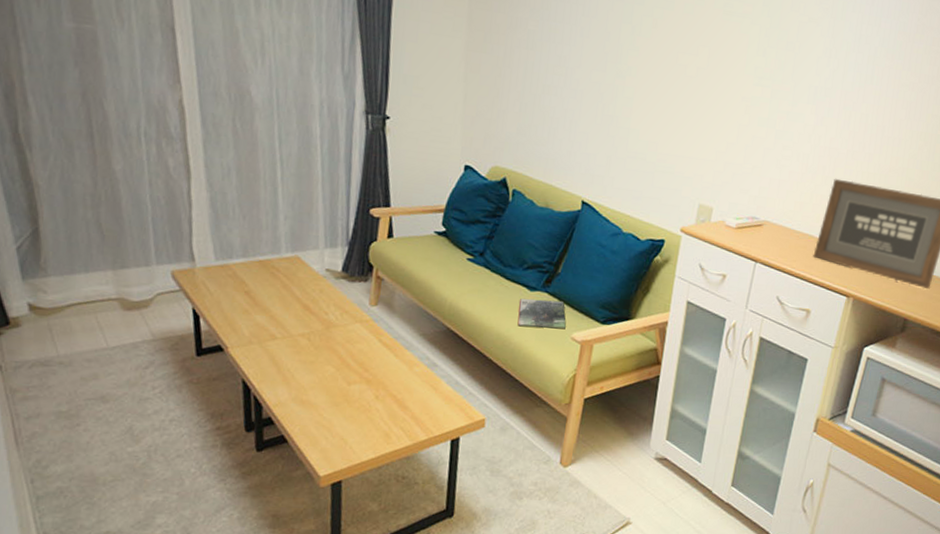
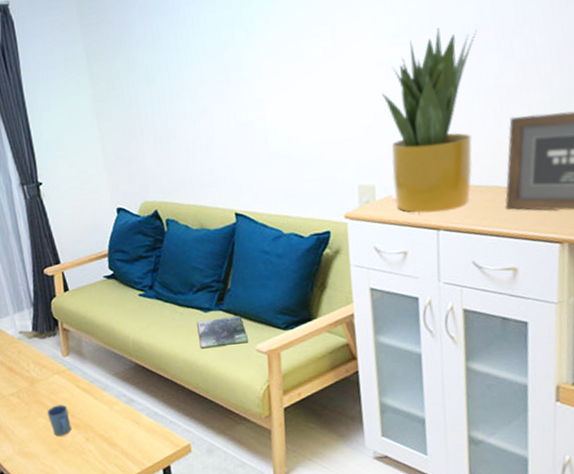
mug: none [337,355,363,389] -> present [47,404,72,437]
planter: none [726,81,827,247] -> present [382,27,477,213]

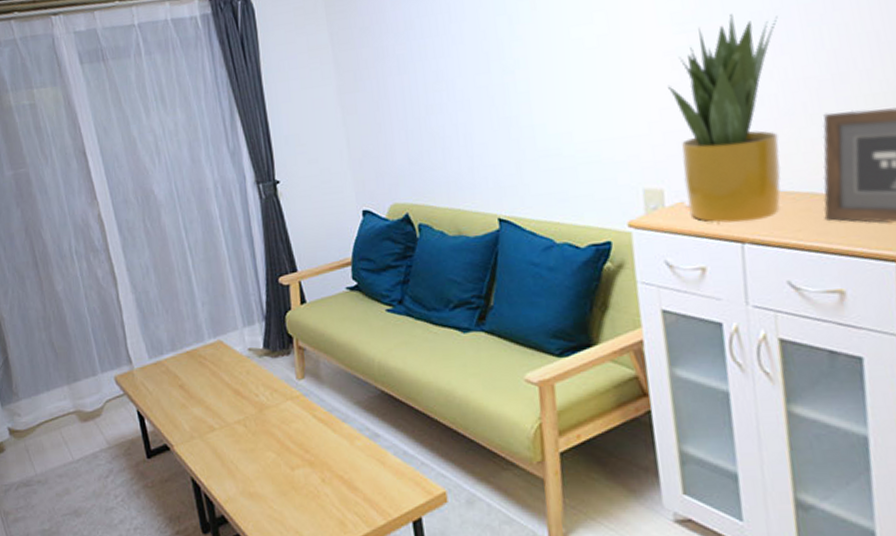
mug: present [47,404,72,437] -> none [277,437,305,475]
magazine: present [197,316,248,349] -> none [454,338,515,377]

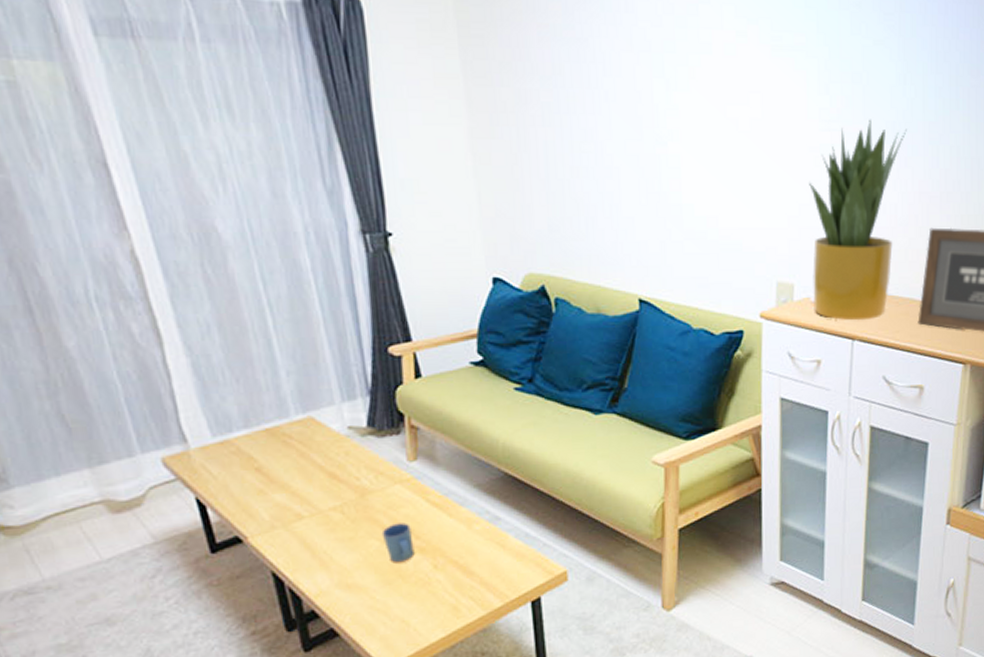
mug: none [277,437,305,475] -> present [381,523,415,563]

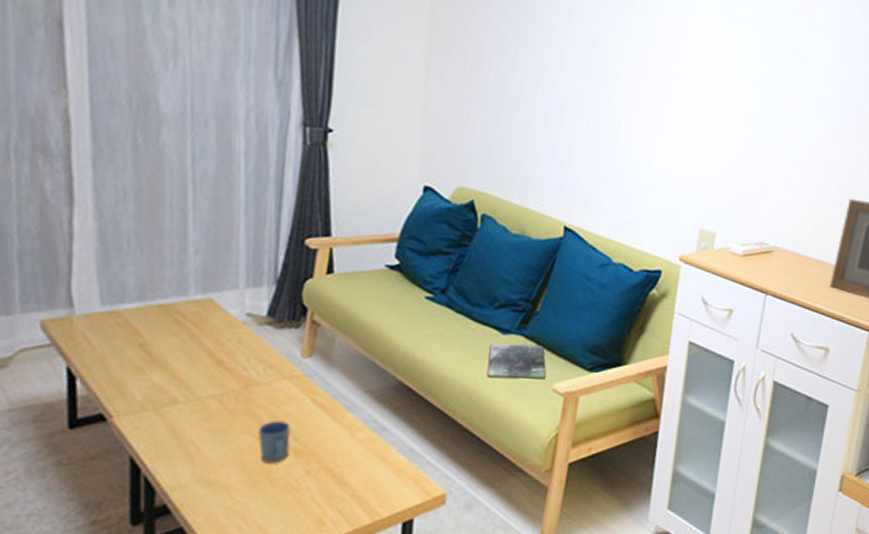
magazine: none [585,421,643,458] -> present [487,343,546,379]
planter: present [809,119,907,321] -> none [732,92,837,277]

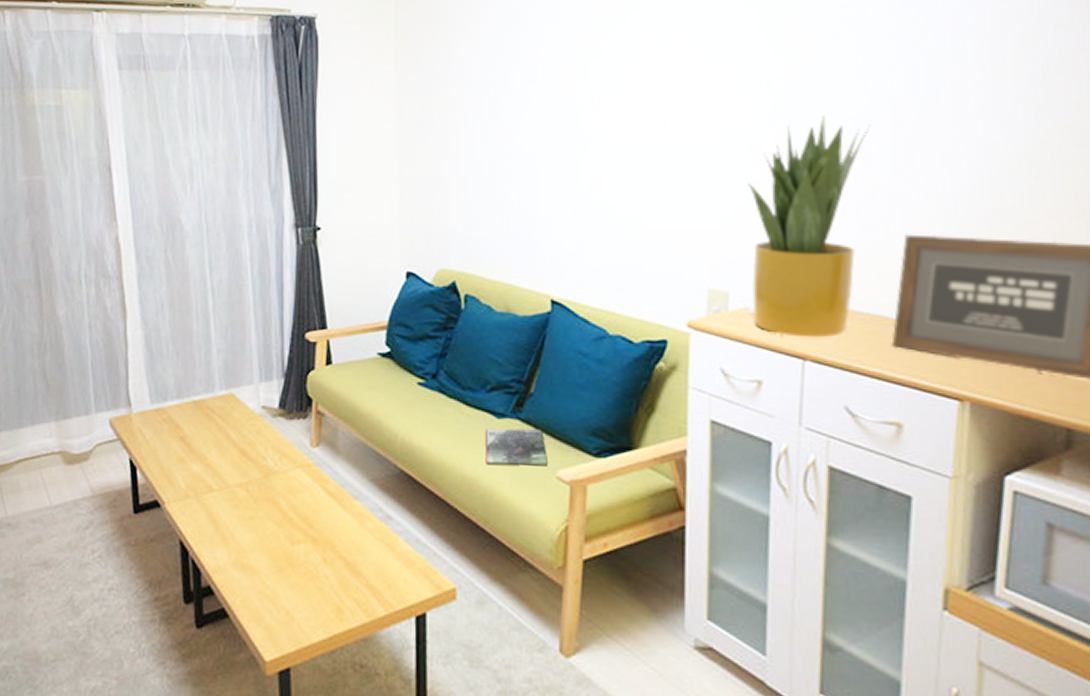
mug: present [257,421,291,464] -> none [279,508,307,551]
planter: none [732,92,837,277] -> present [748,115,871,338]

